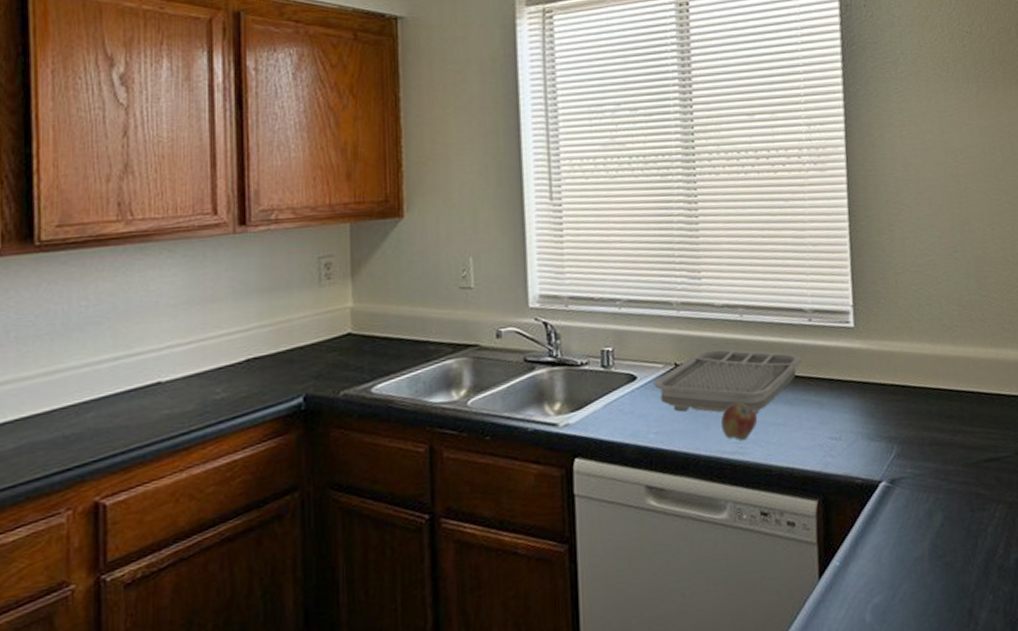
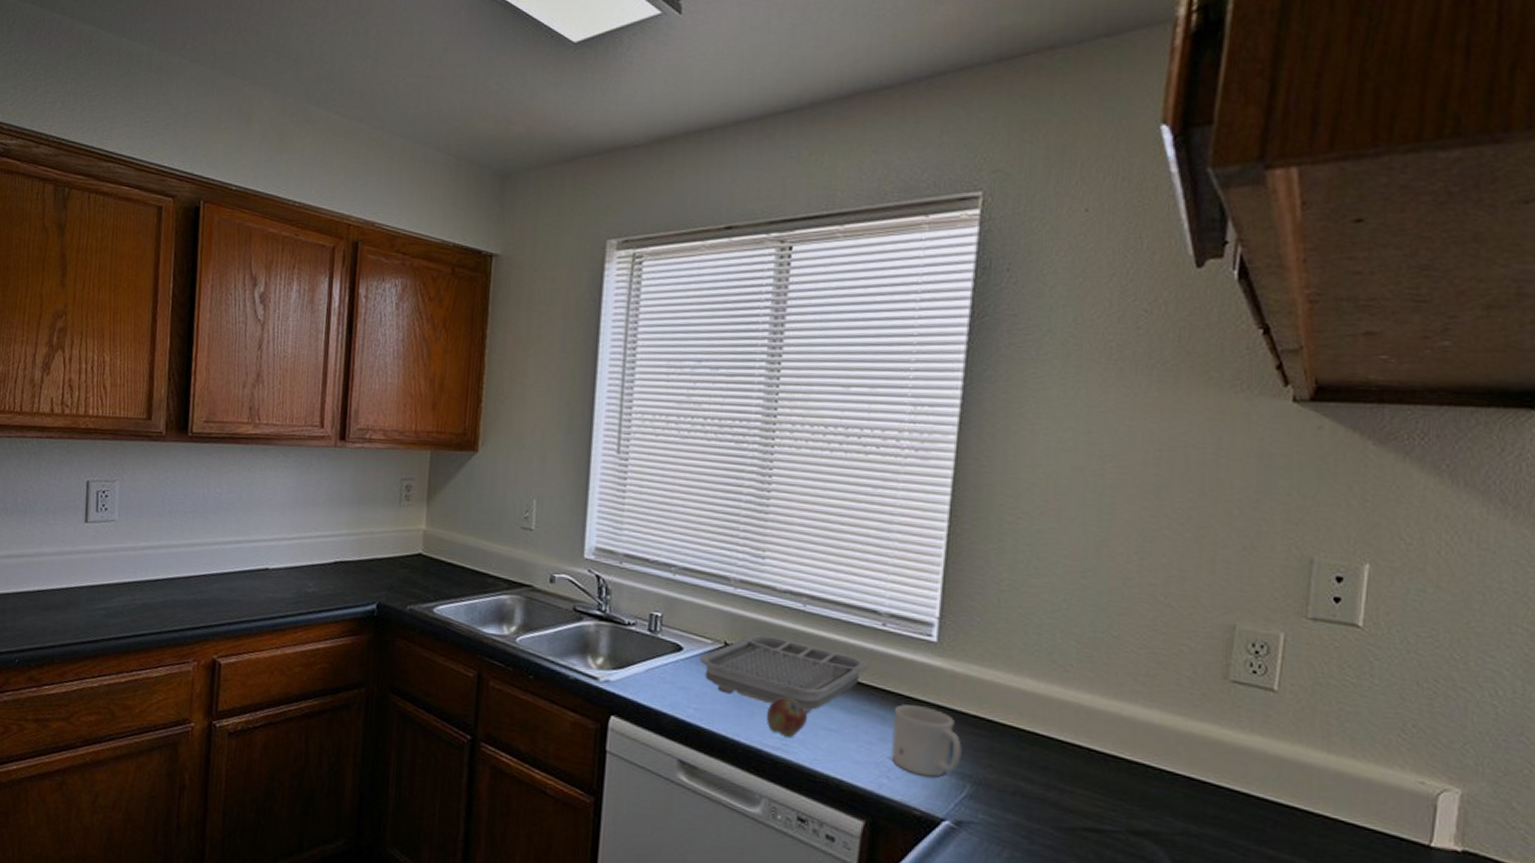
mug: none [828,385,887,449] -> present [891,704,962,779]

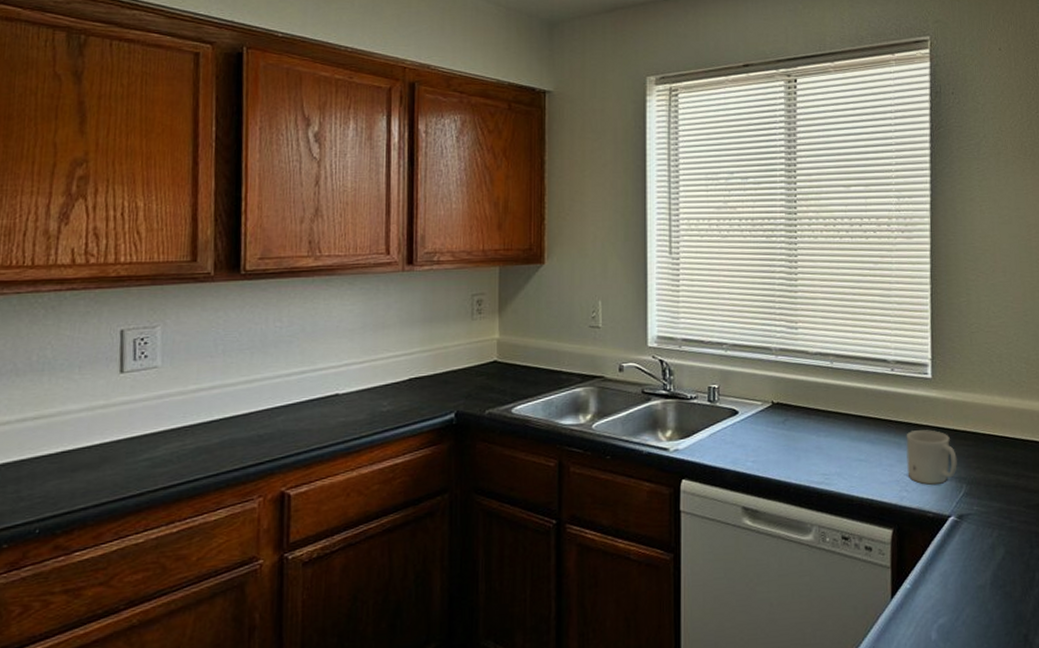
dish rack: present [700,634,869,714] -> none [753,391,885,451]
fruit: present [766,696,808,737] -> none [810,439,843,472]

